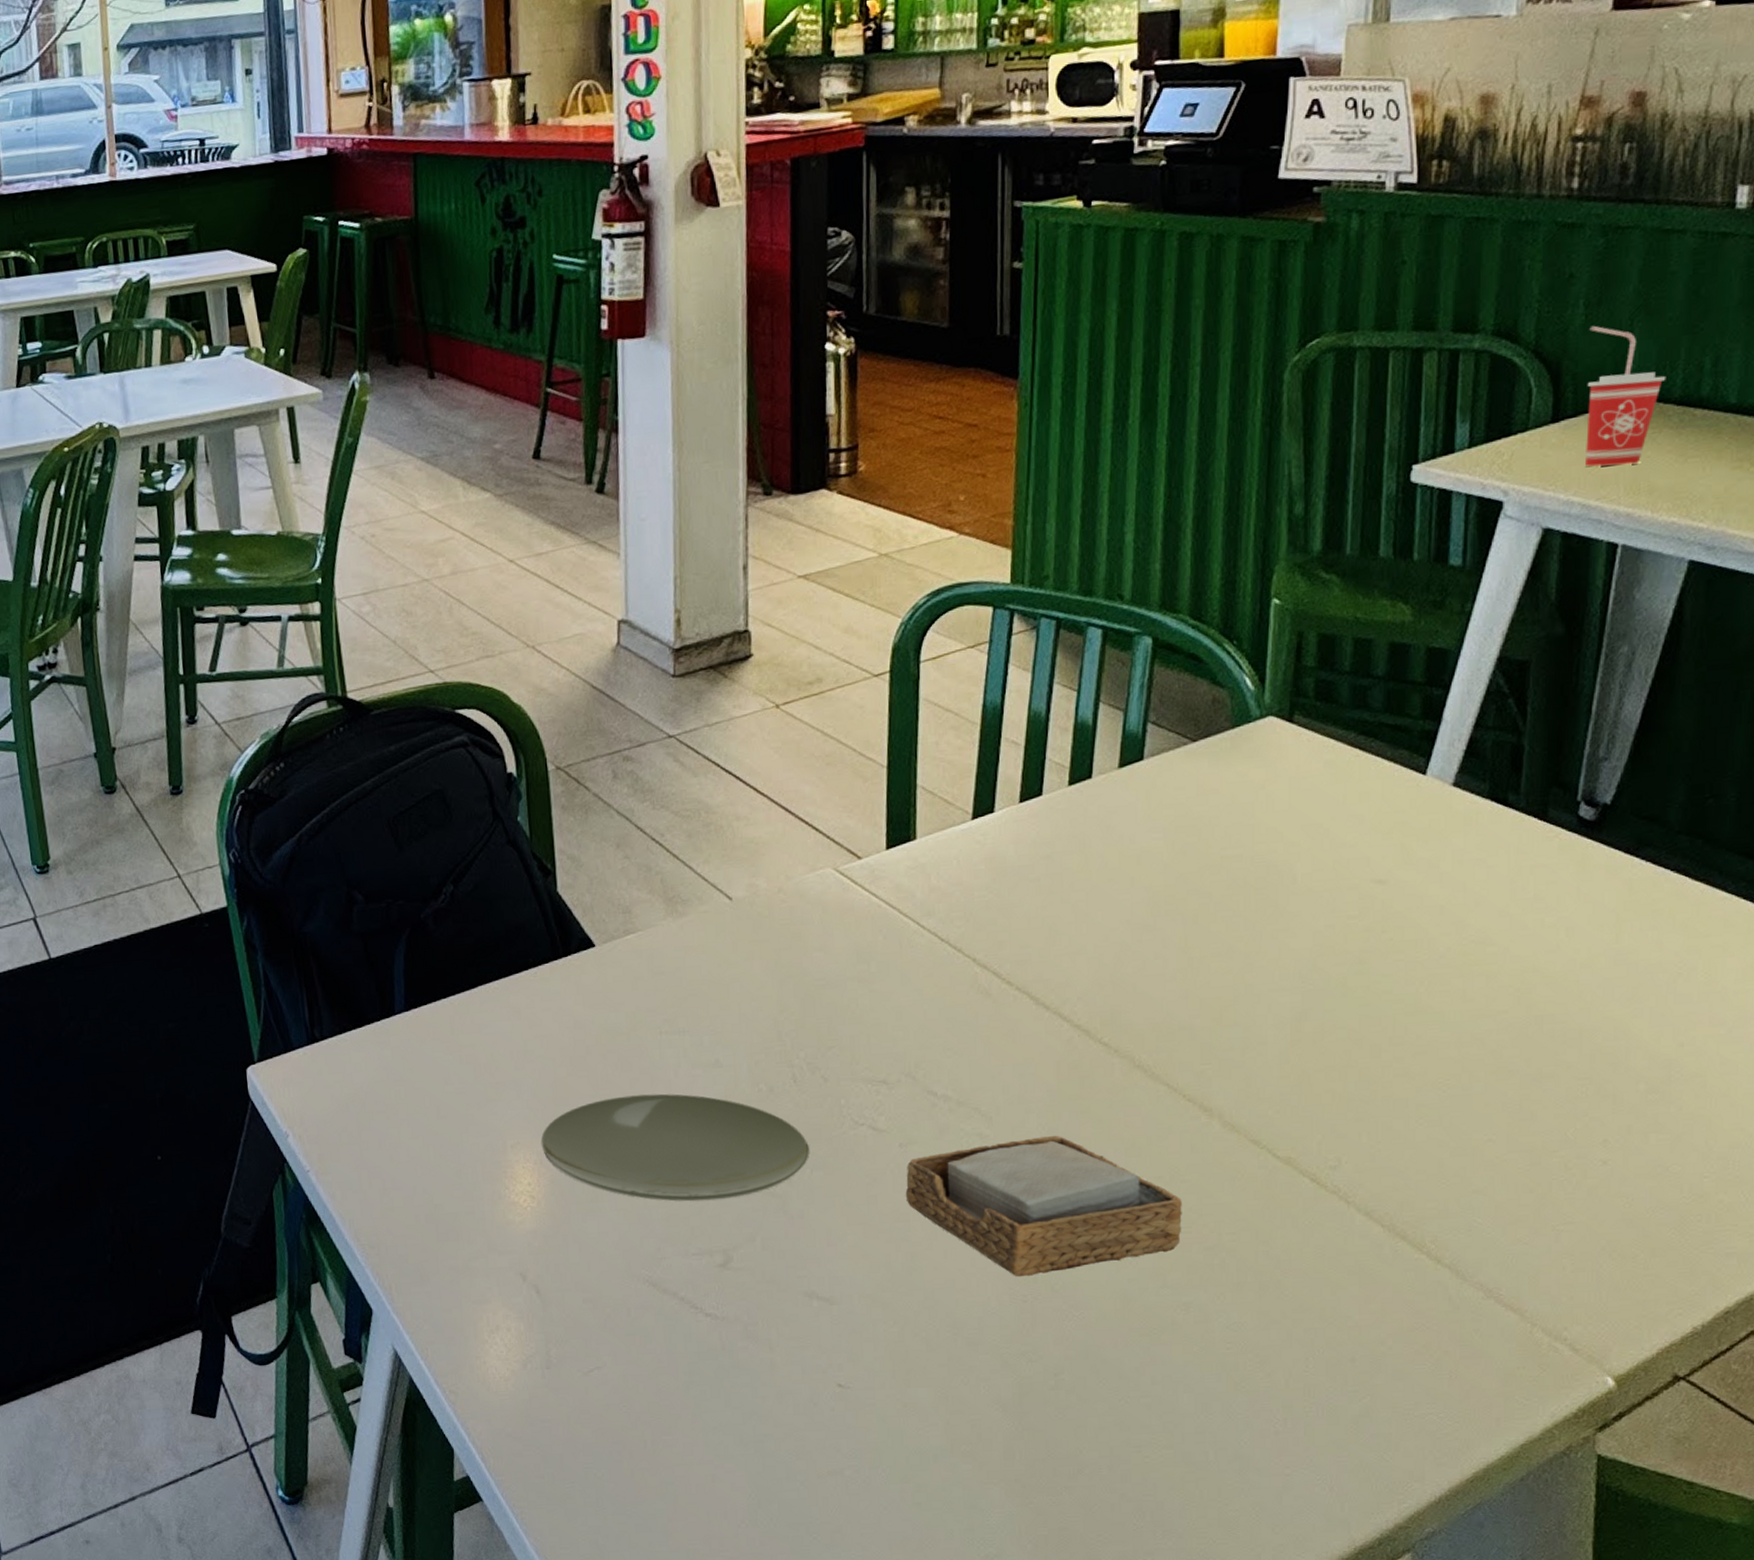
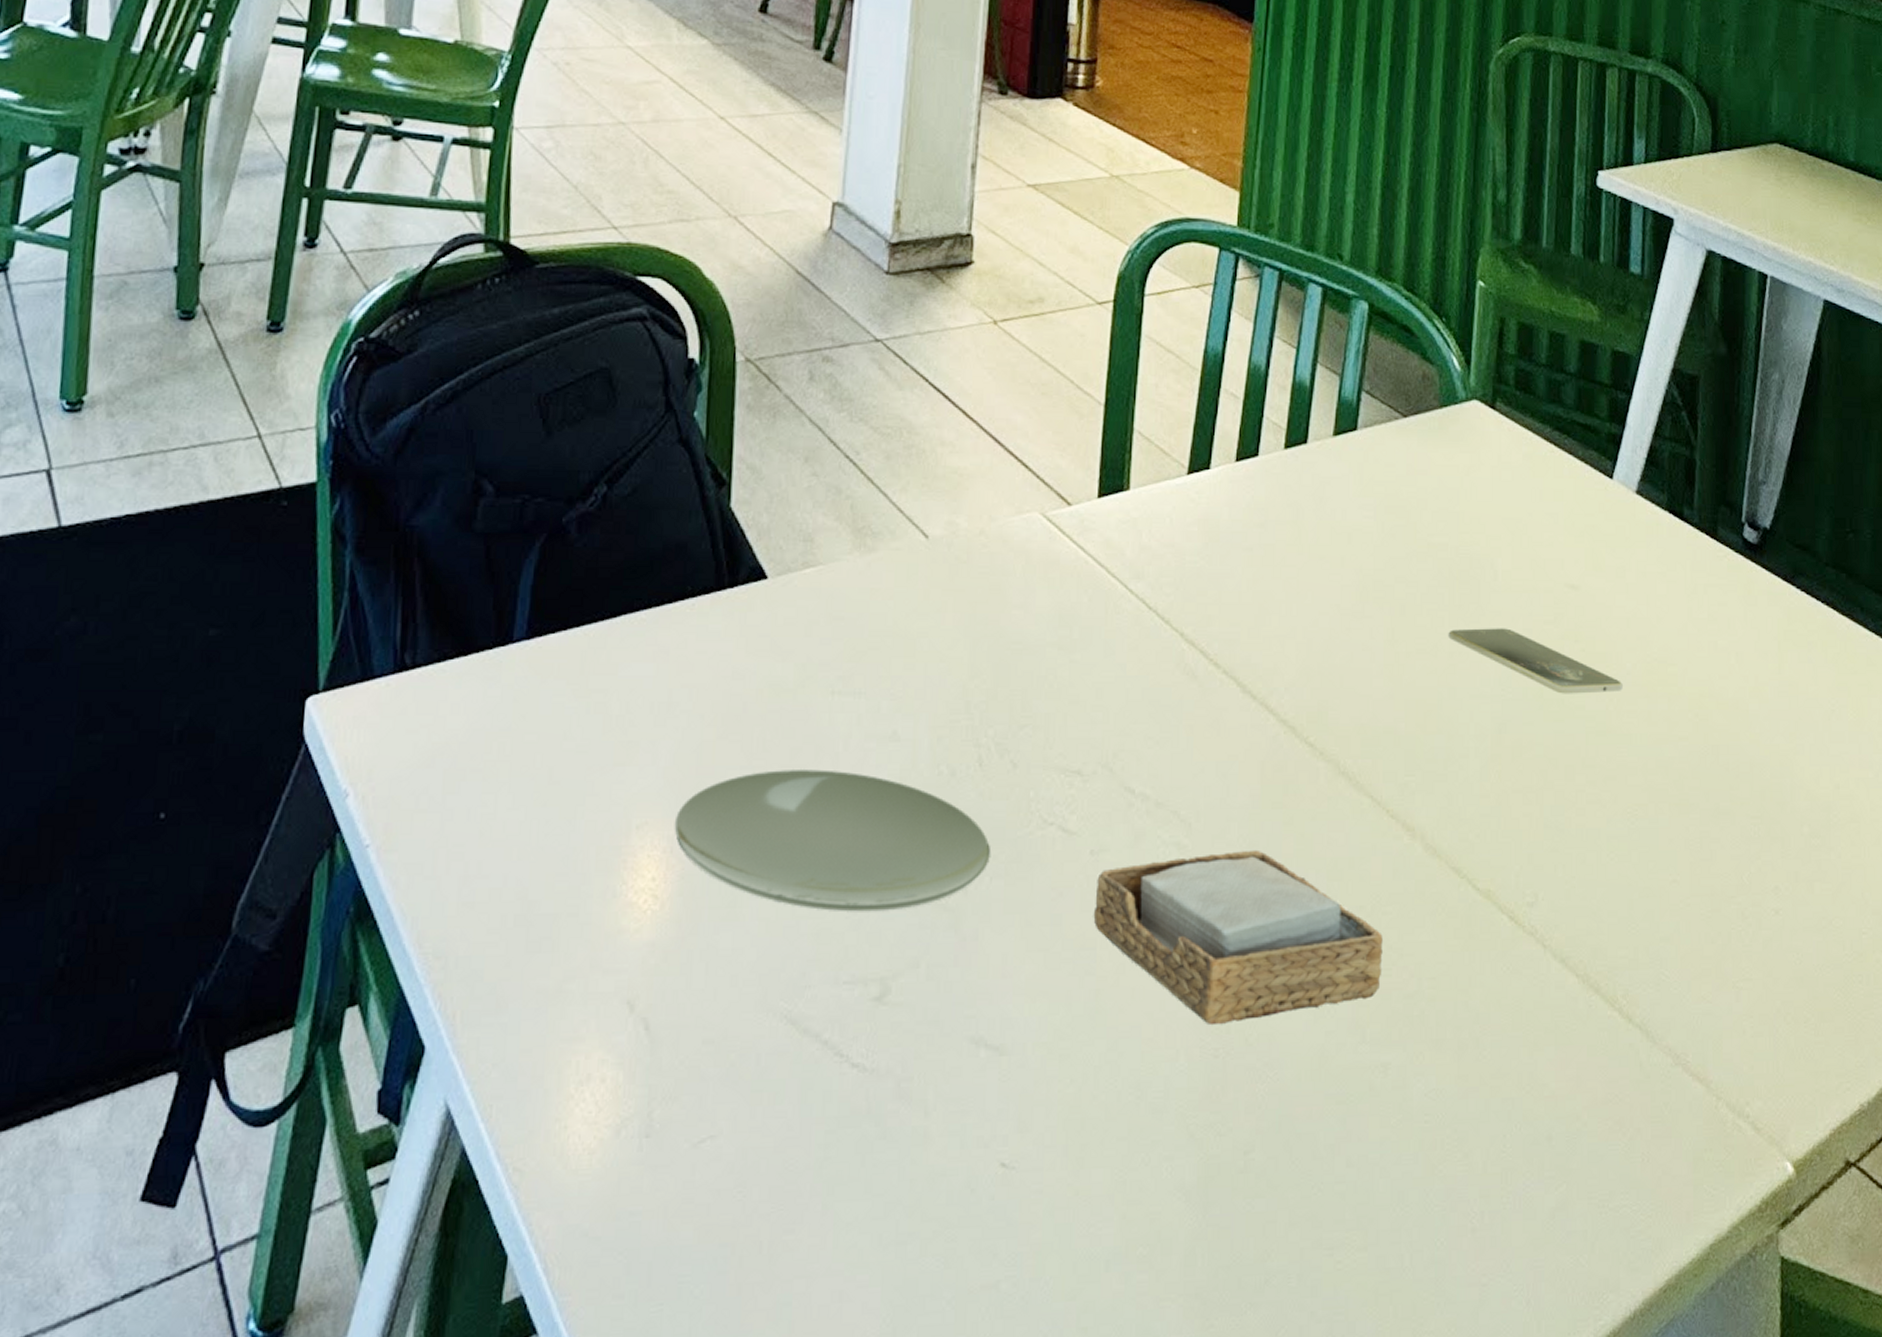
smartphone: none [1244,926,1435,982] -> present [1448,628,1623,694]
beverage cup: present [1585,325,1666,467] -> none [1738,70,1800,202]

